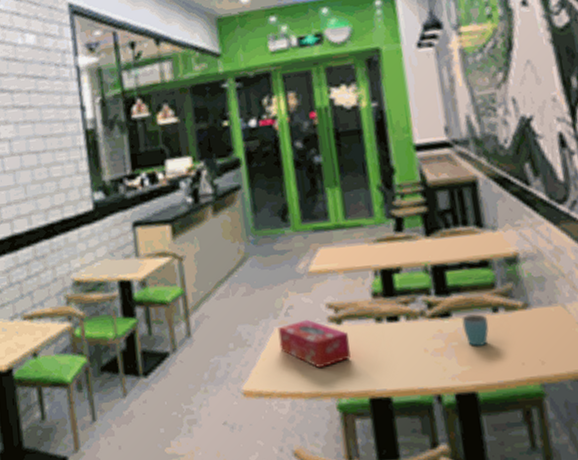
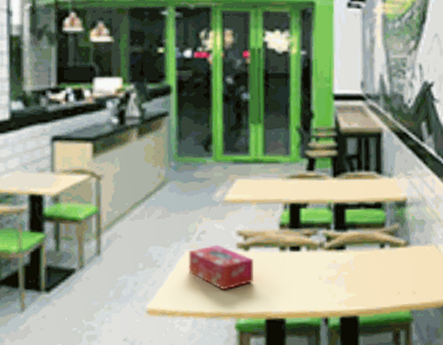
mug: present [461,314,489,347] -> none [354,249,376,277]

